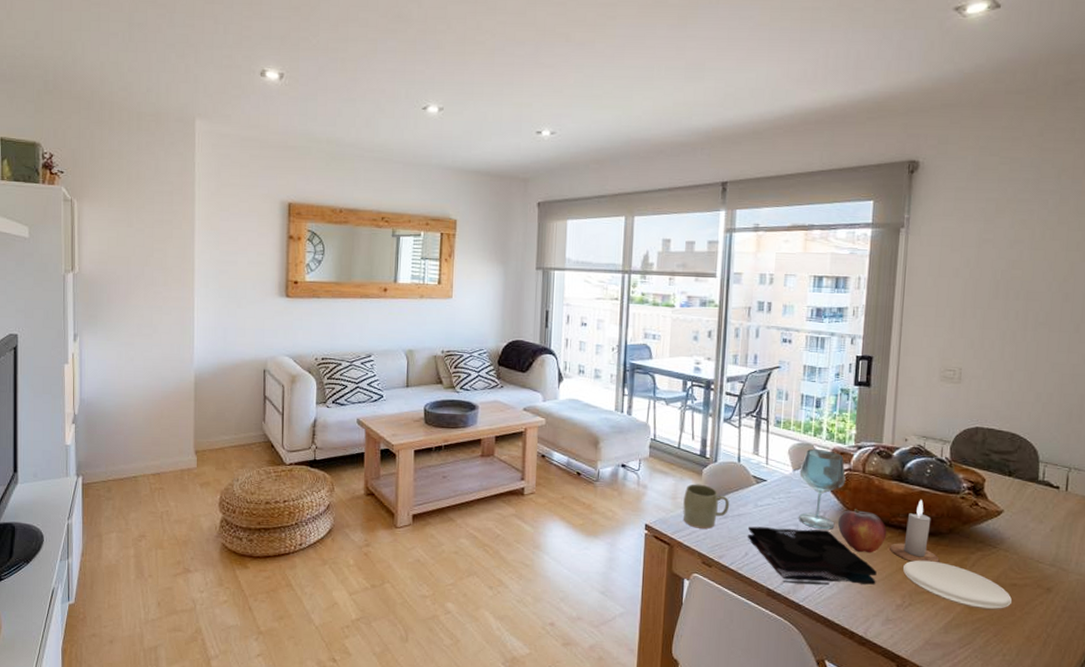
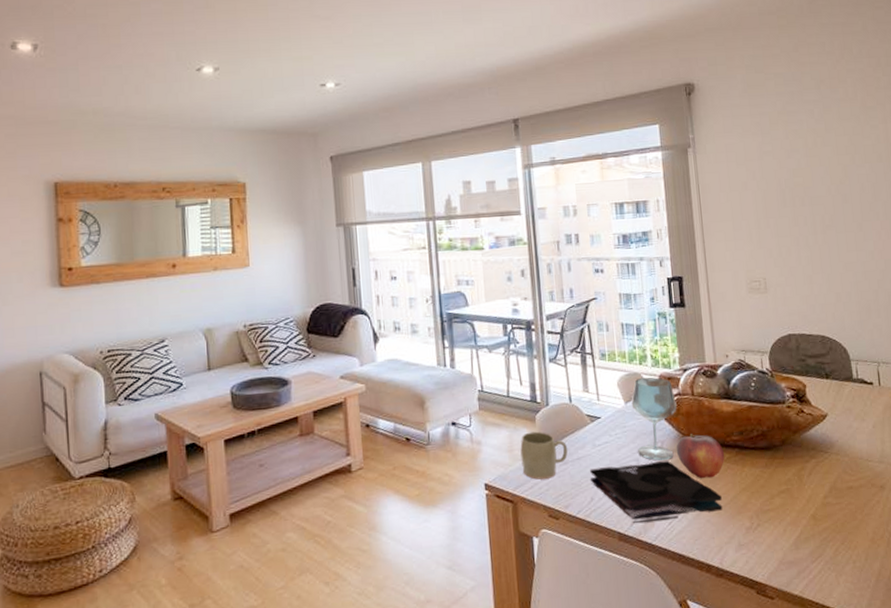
candle: present [890,499,940,563] -> none [730,414,779,480]
plate: present [902,560,1013,610] -> none [745,475,852,519]

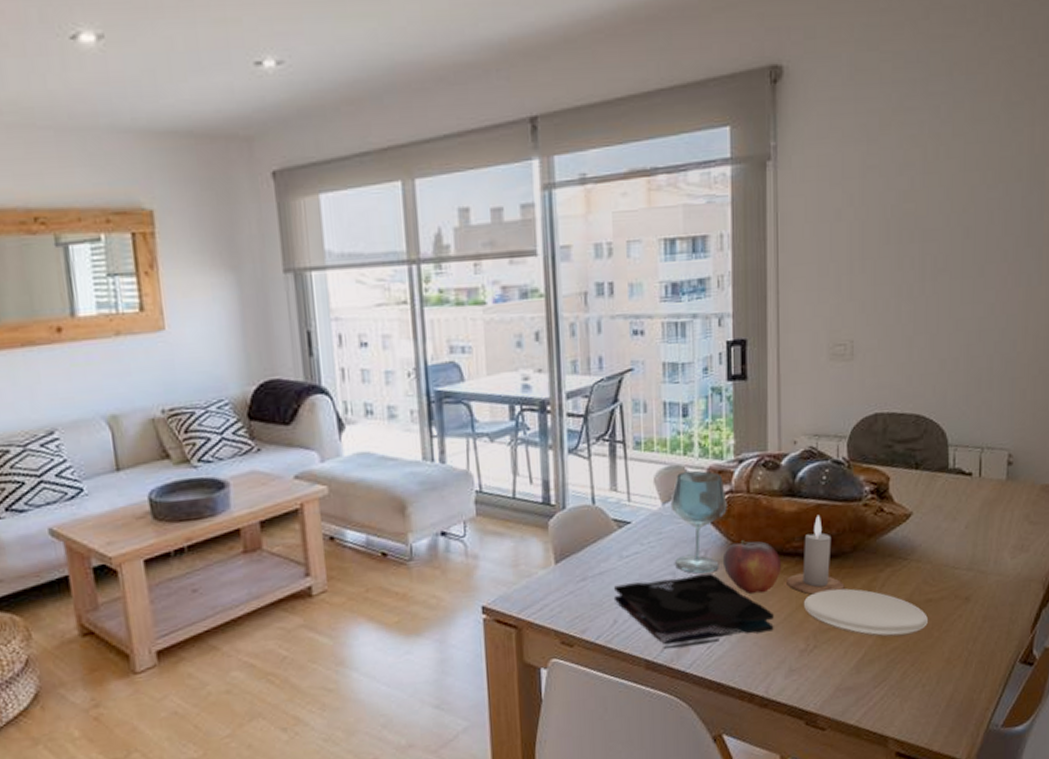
mug: present [520,431,568,480] -> none [528,541,588,600]
candle: none [730,414,779,480] -> present [786,514,845,595]
plate: none [745,475,852,519] -> present [803,588,929,638]

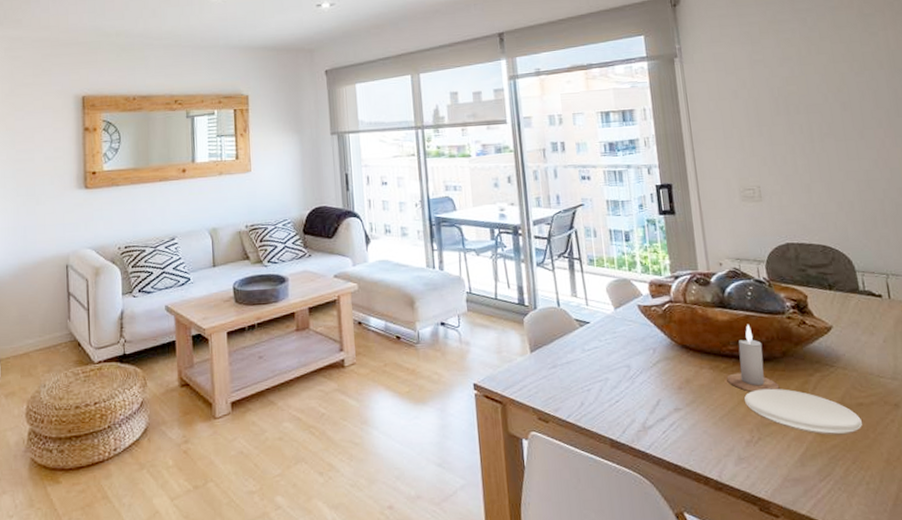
napkin: present [613,573,774,650] -> none [579,368,720,431]
wine glass: present [670,470,727,574] -> none [621,283,669,368]
fruit: present [722,540,782,594] -> none [668,342,722,388]

